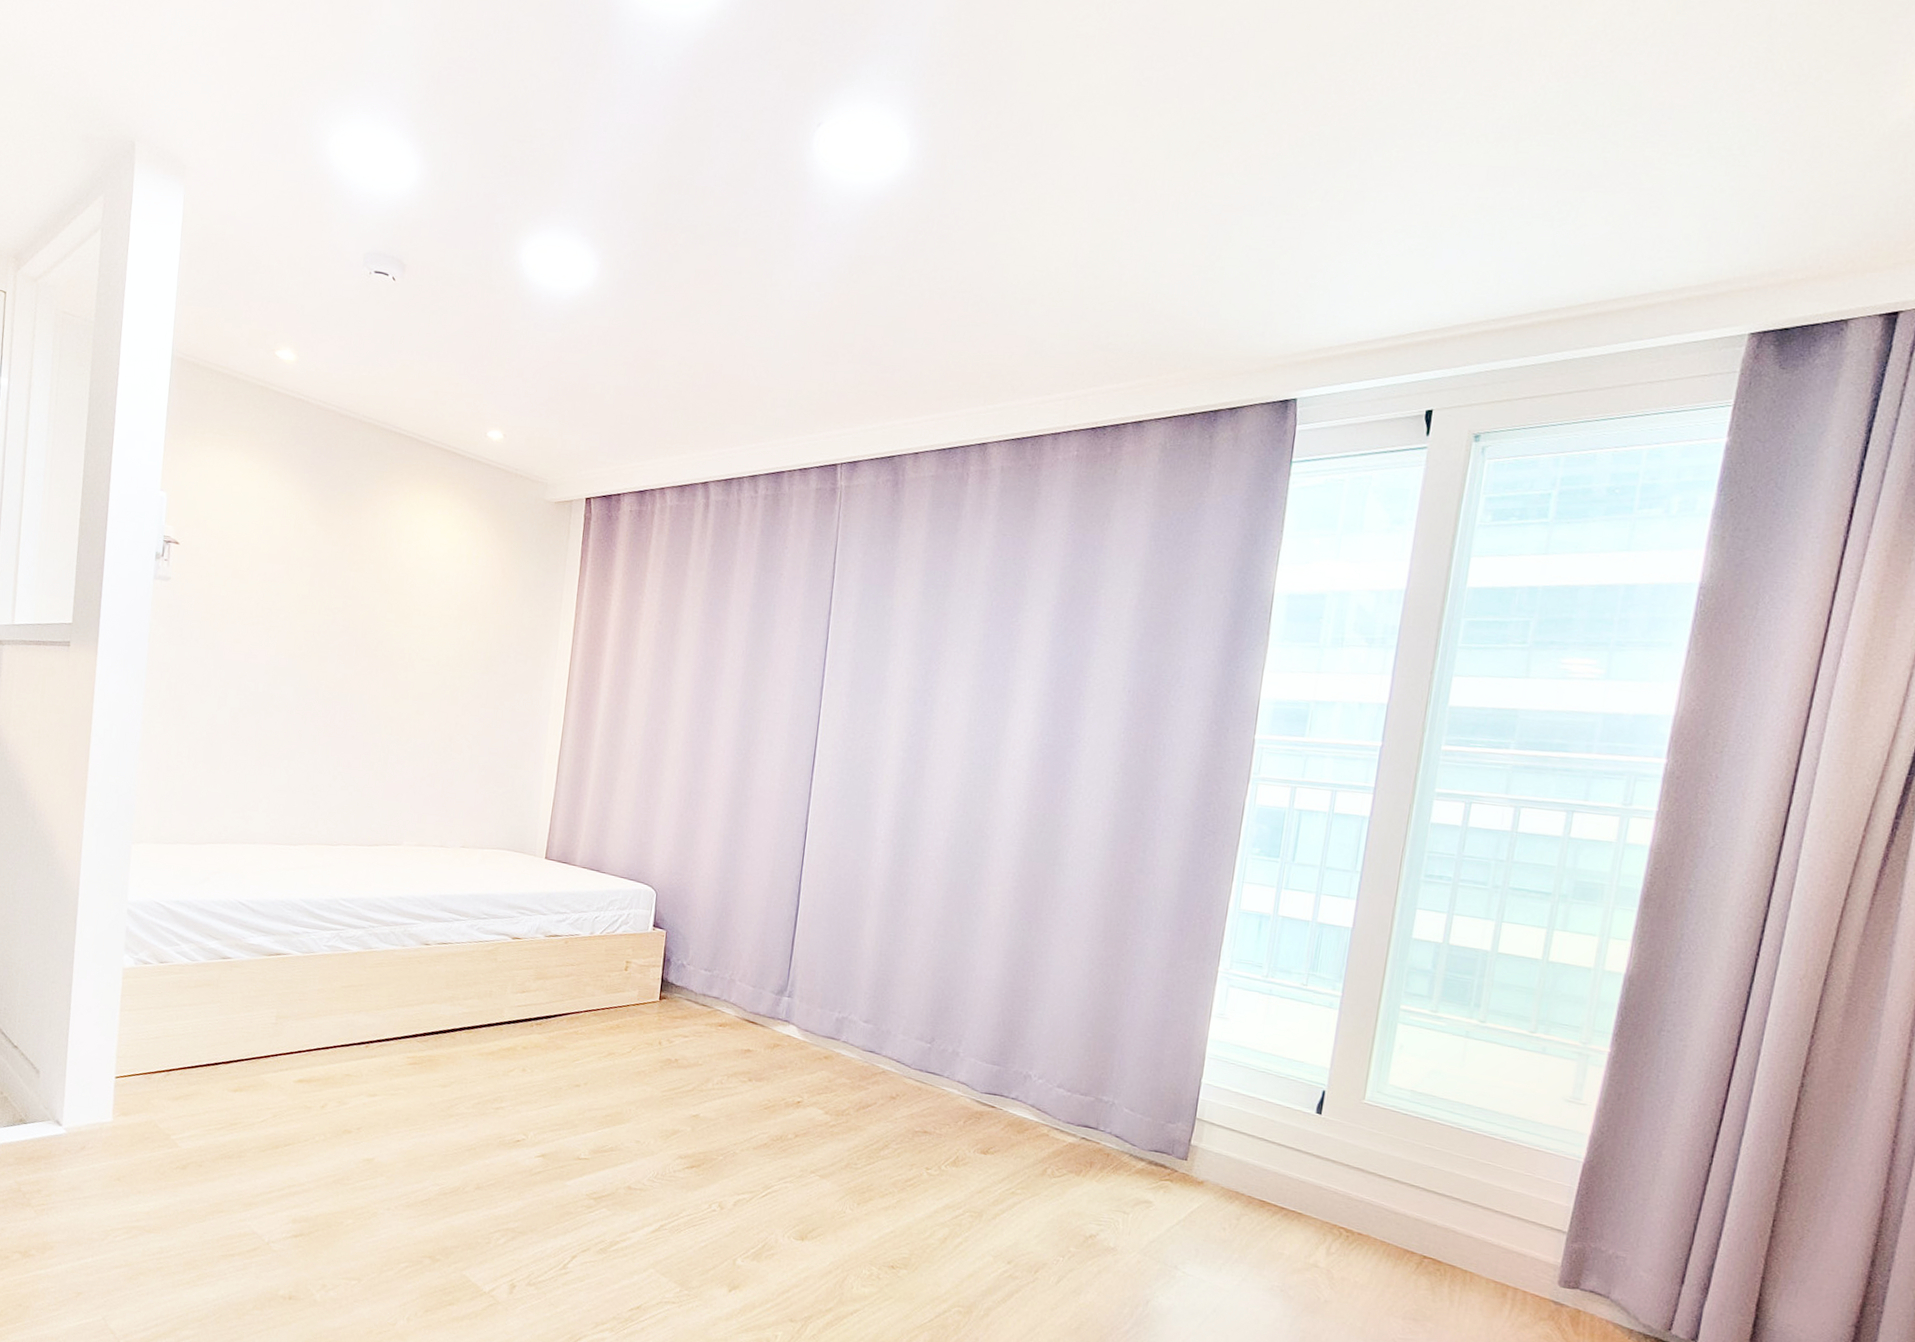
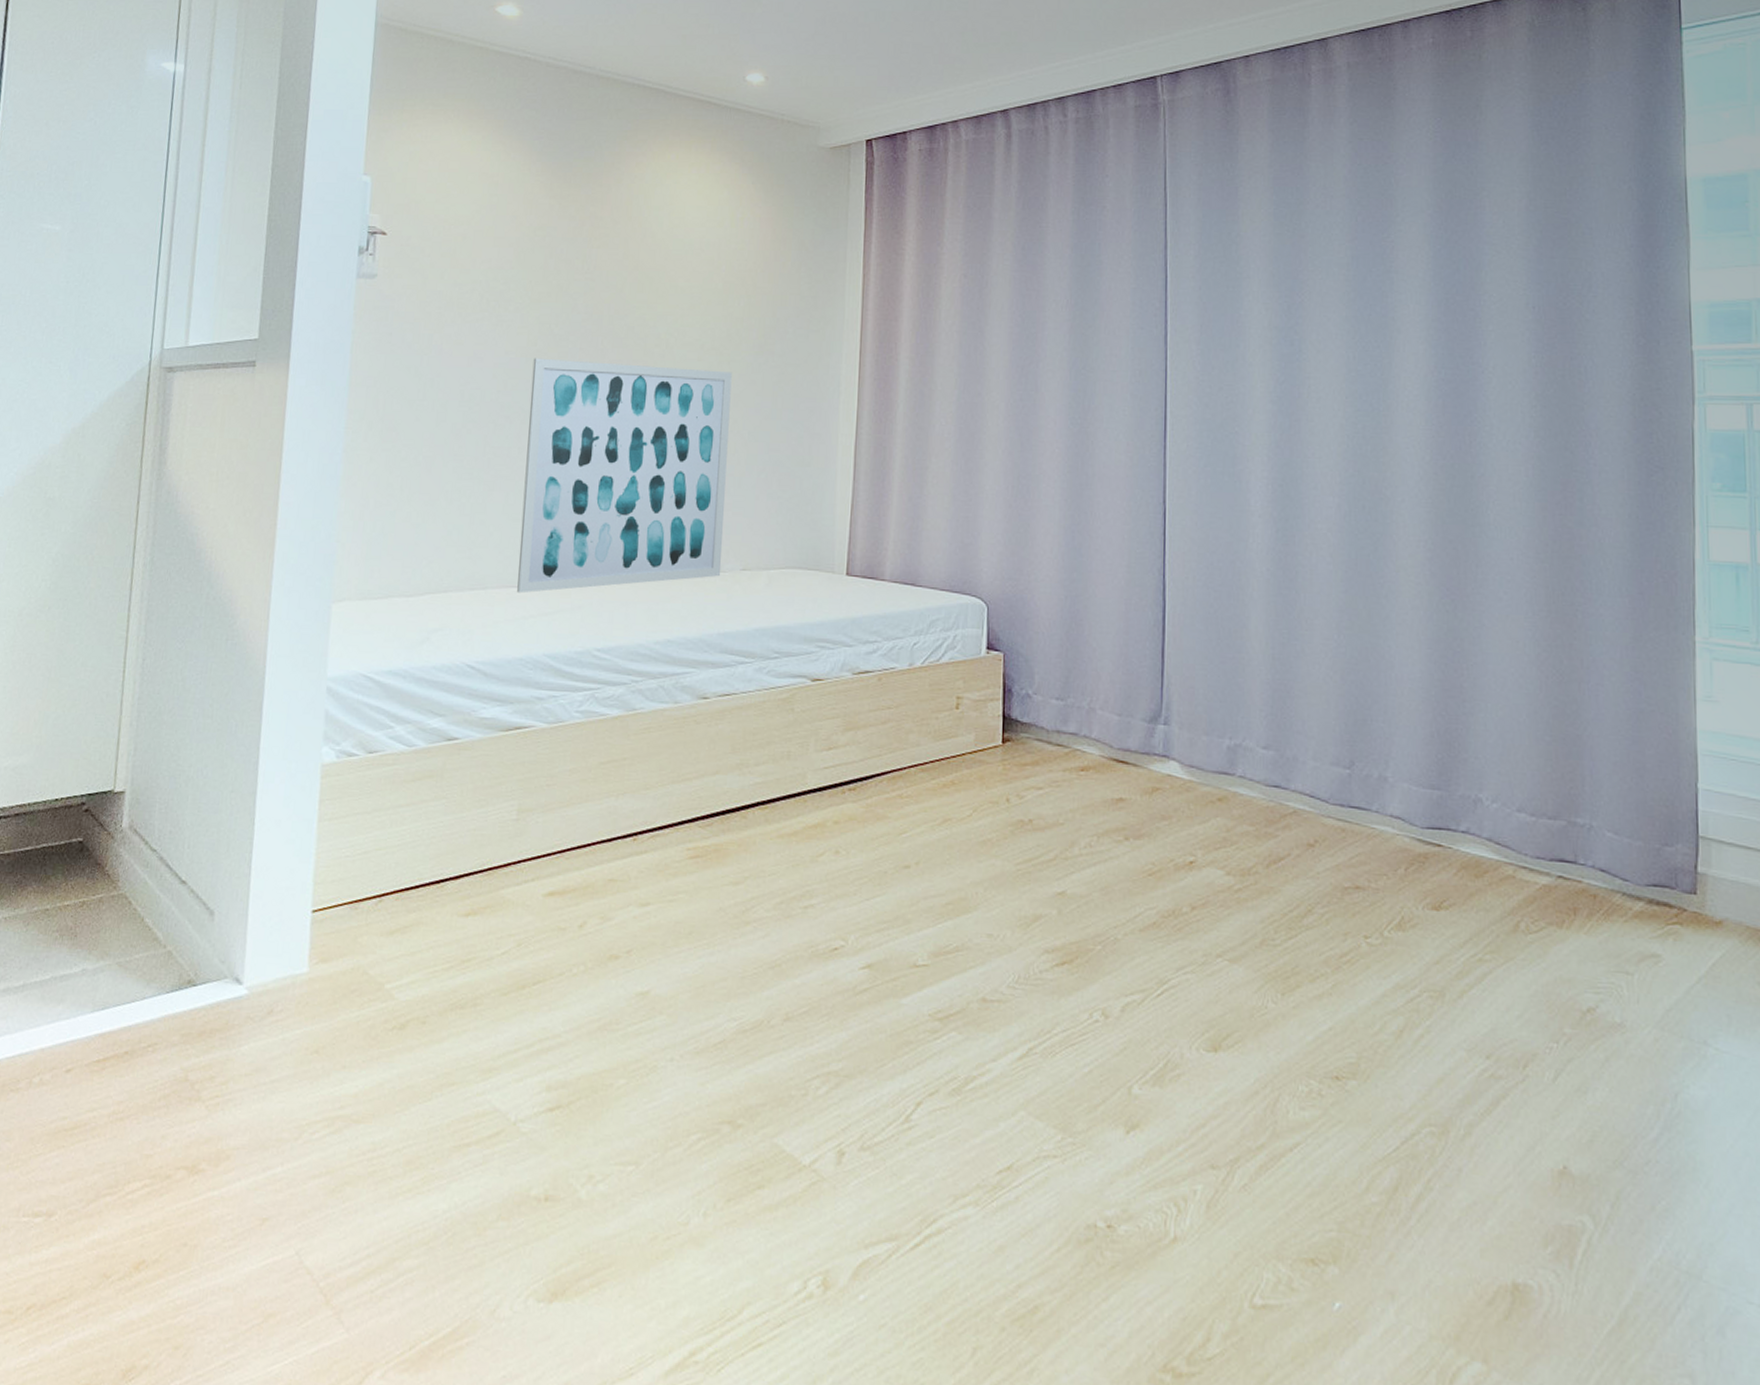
wall art: none [280,659,462,851] -> present [517,358,732,594]

